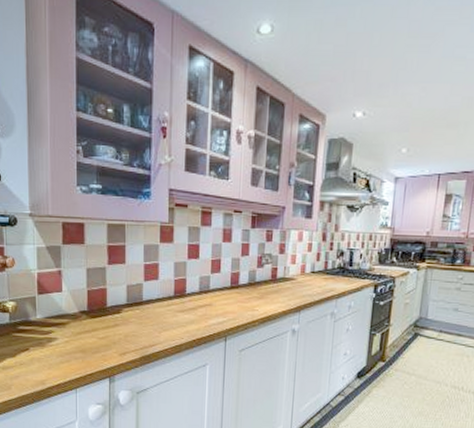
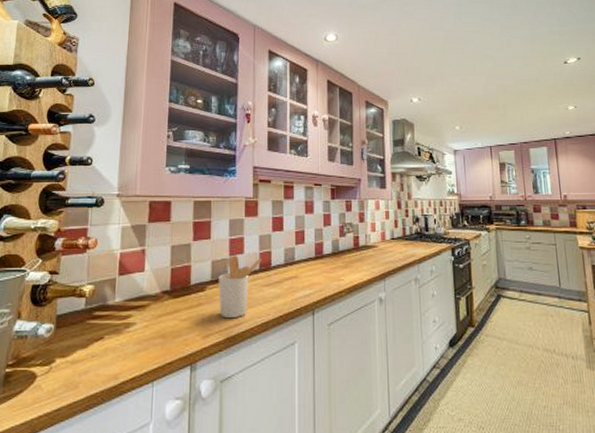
utensil holder: none [134,281,177,340] -> present [218,256,262,319]

